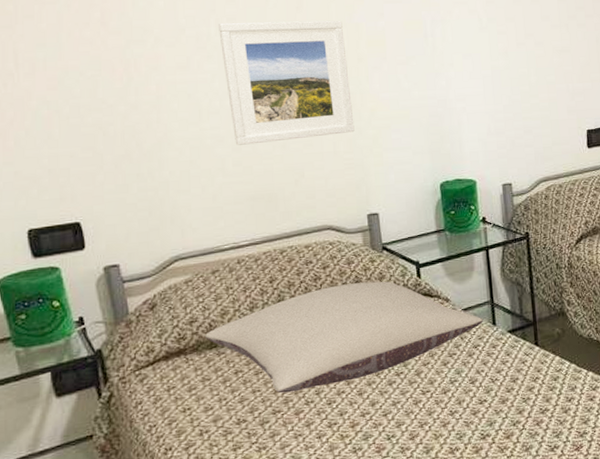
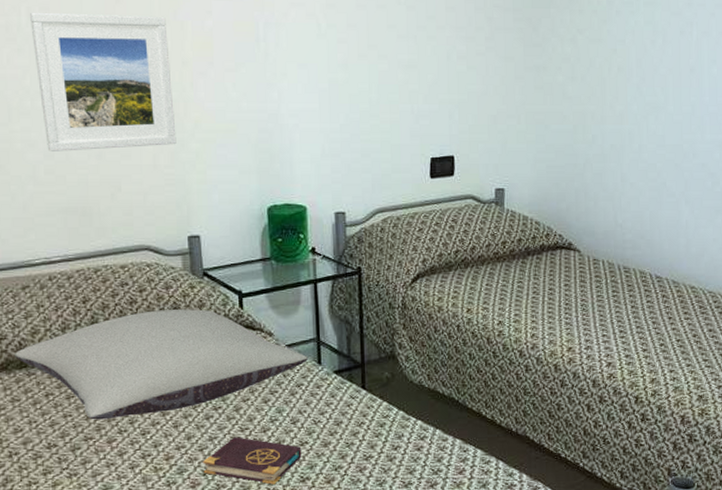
book: none [387,400,481,444] -> present [203,437,302,485]

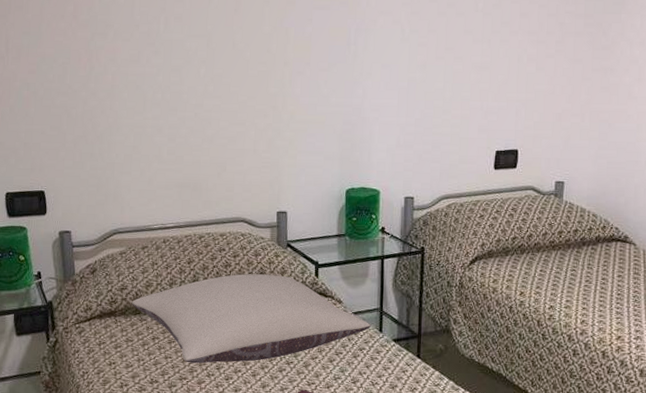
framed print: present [30,12,177,151] -> none [167,21,274,136]

